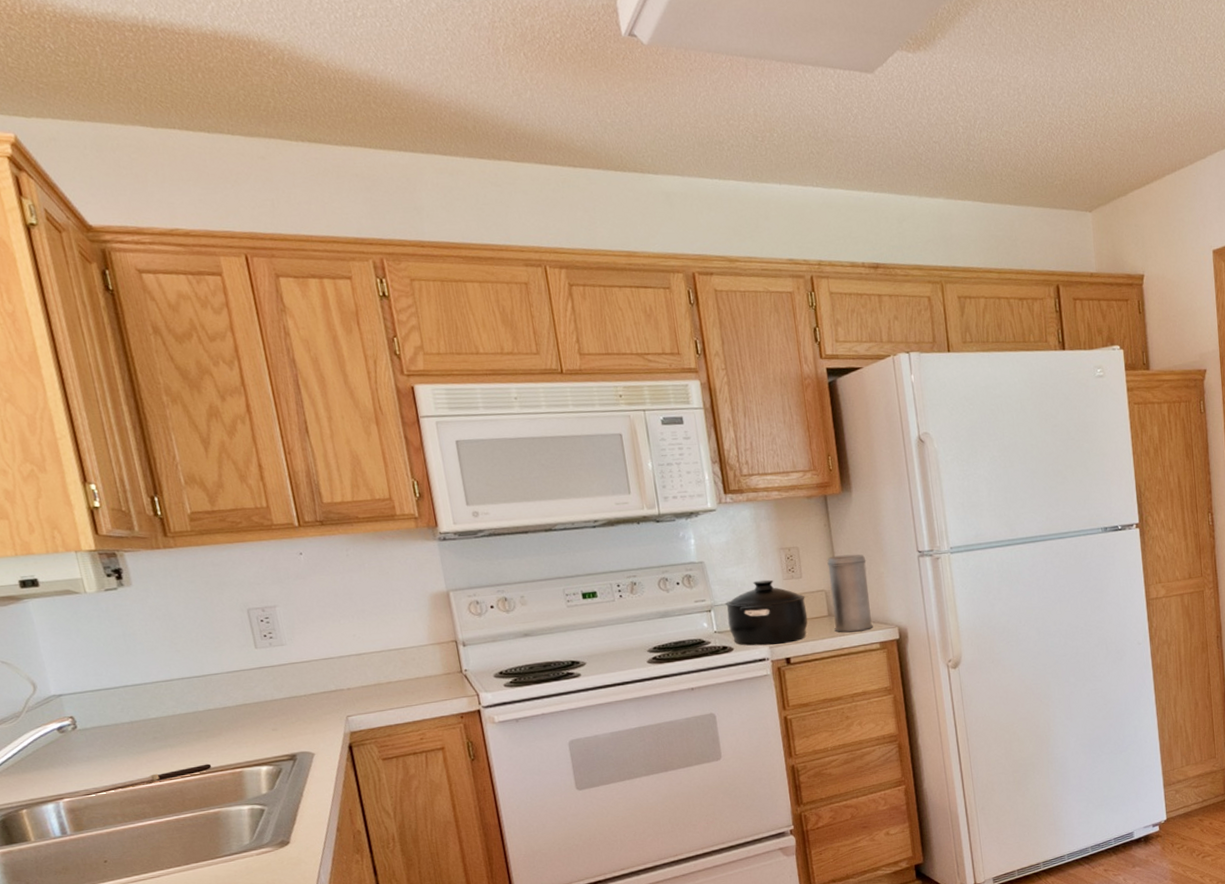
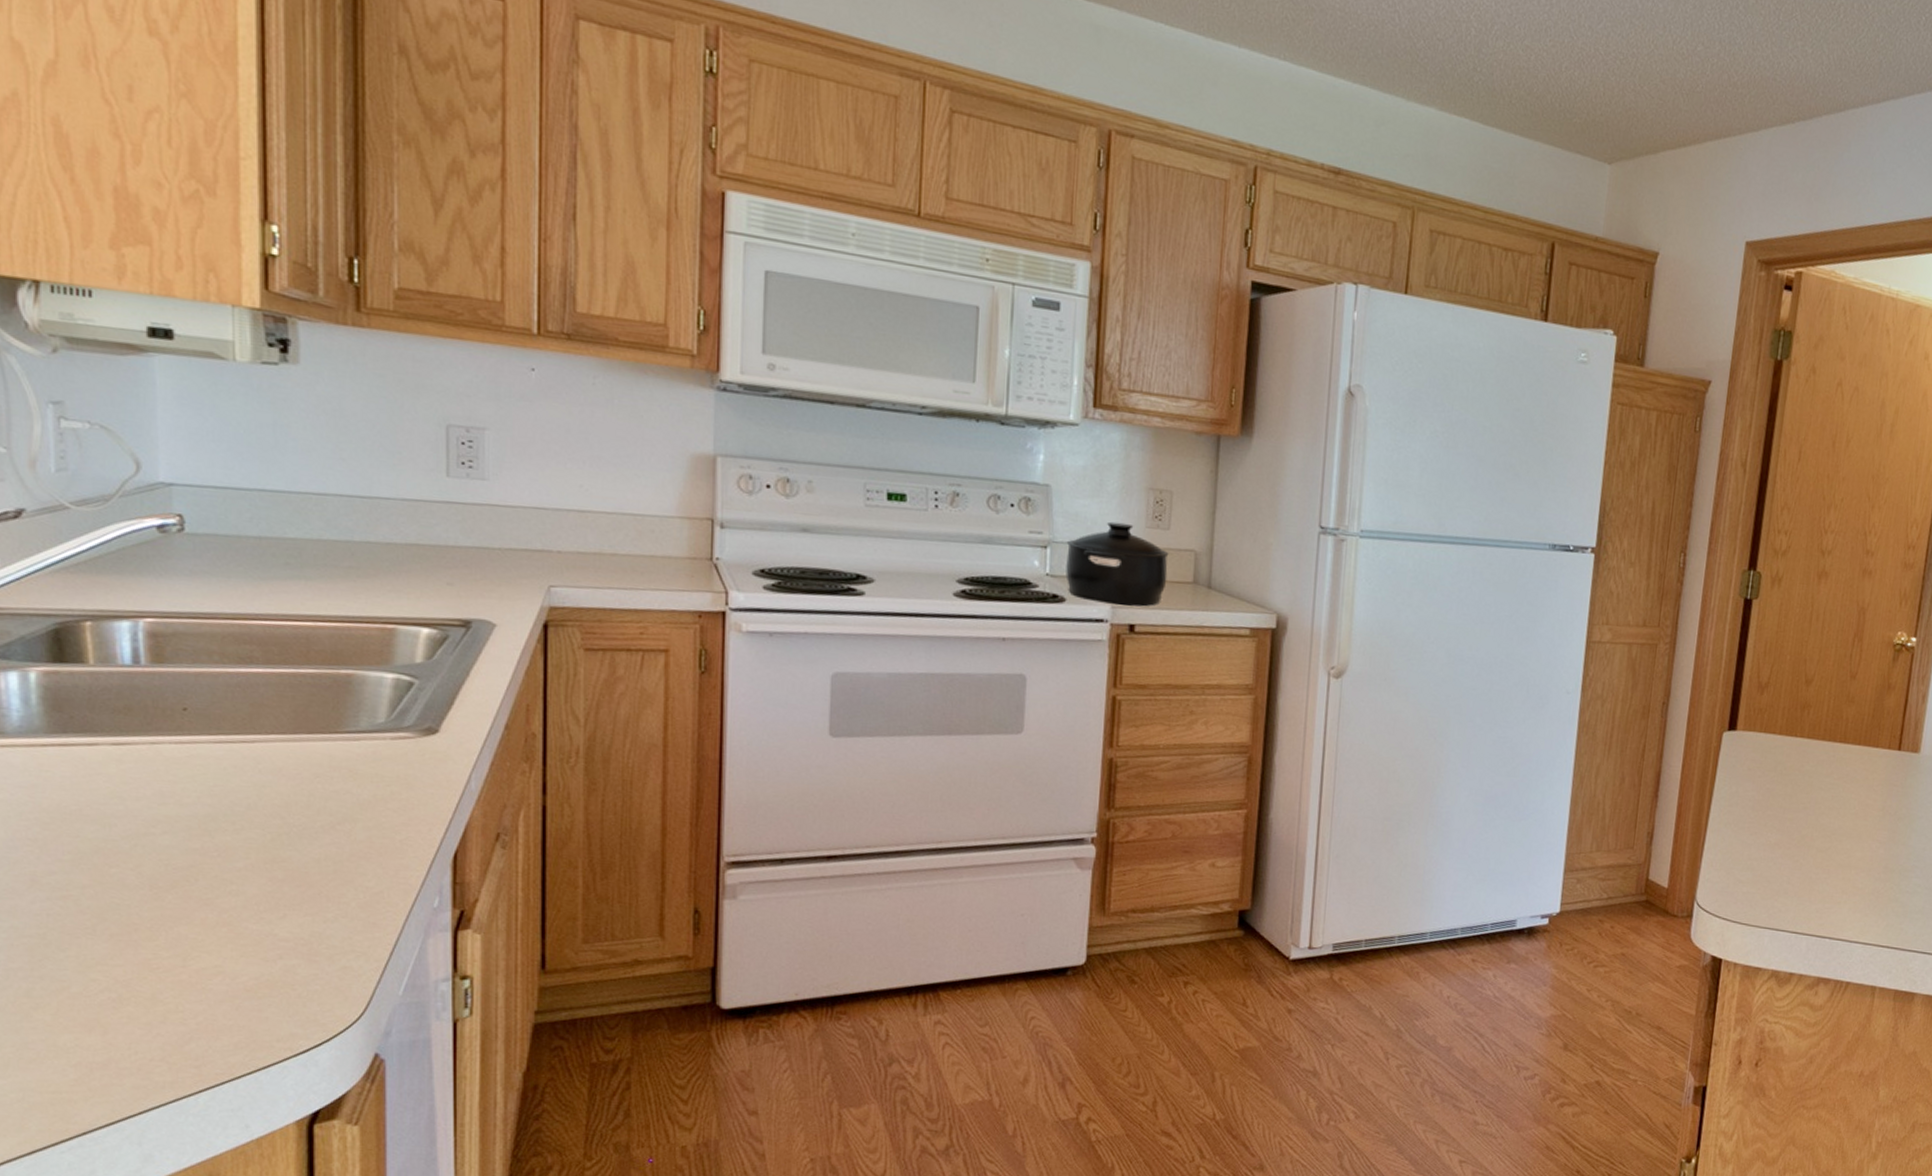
knife: present [63,763,212,799] -> none [145,609,356,622]
canister: present [827,554,873,633] -> none [1197,510,1254,611]

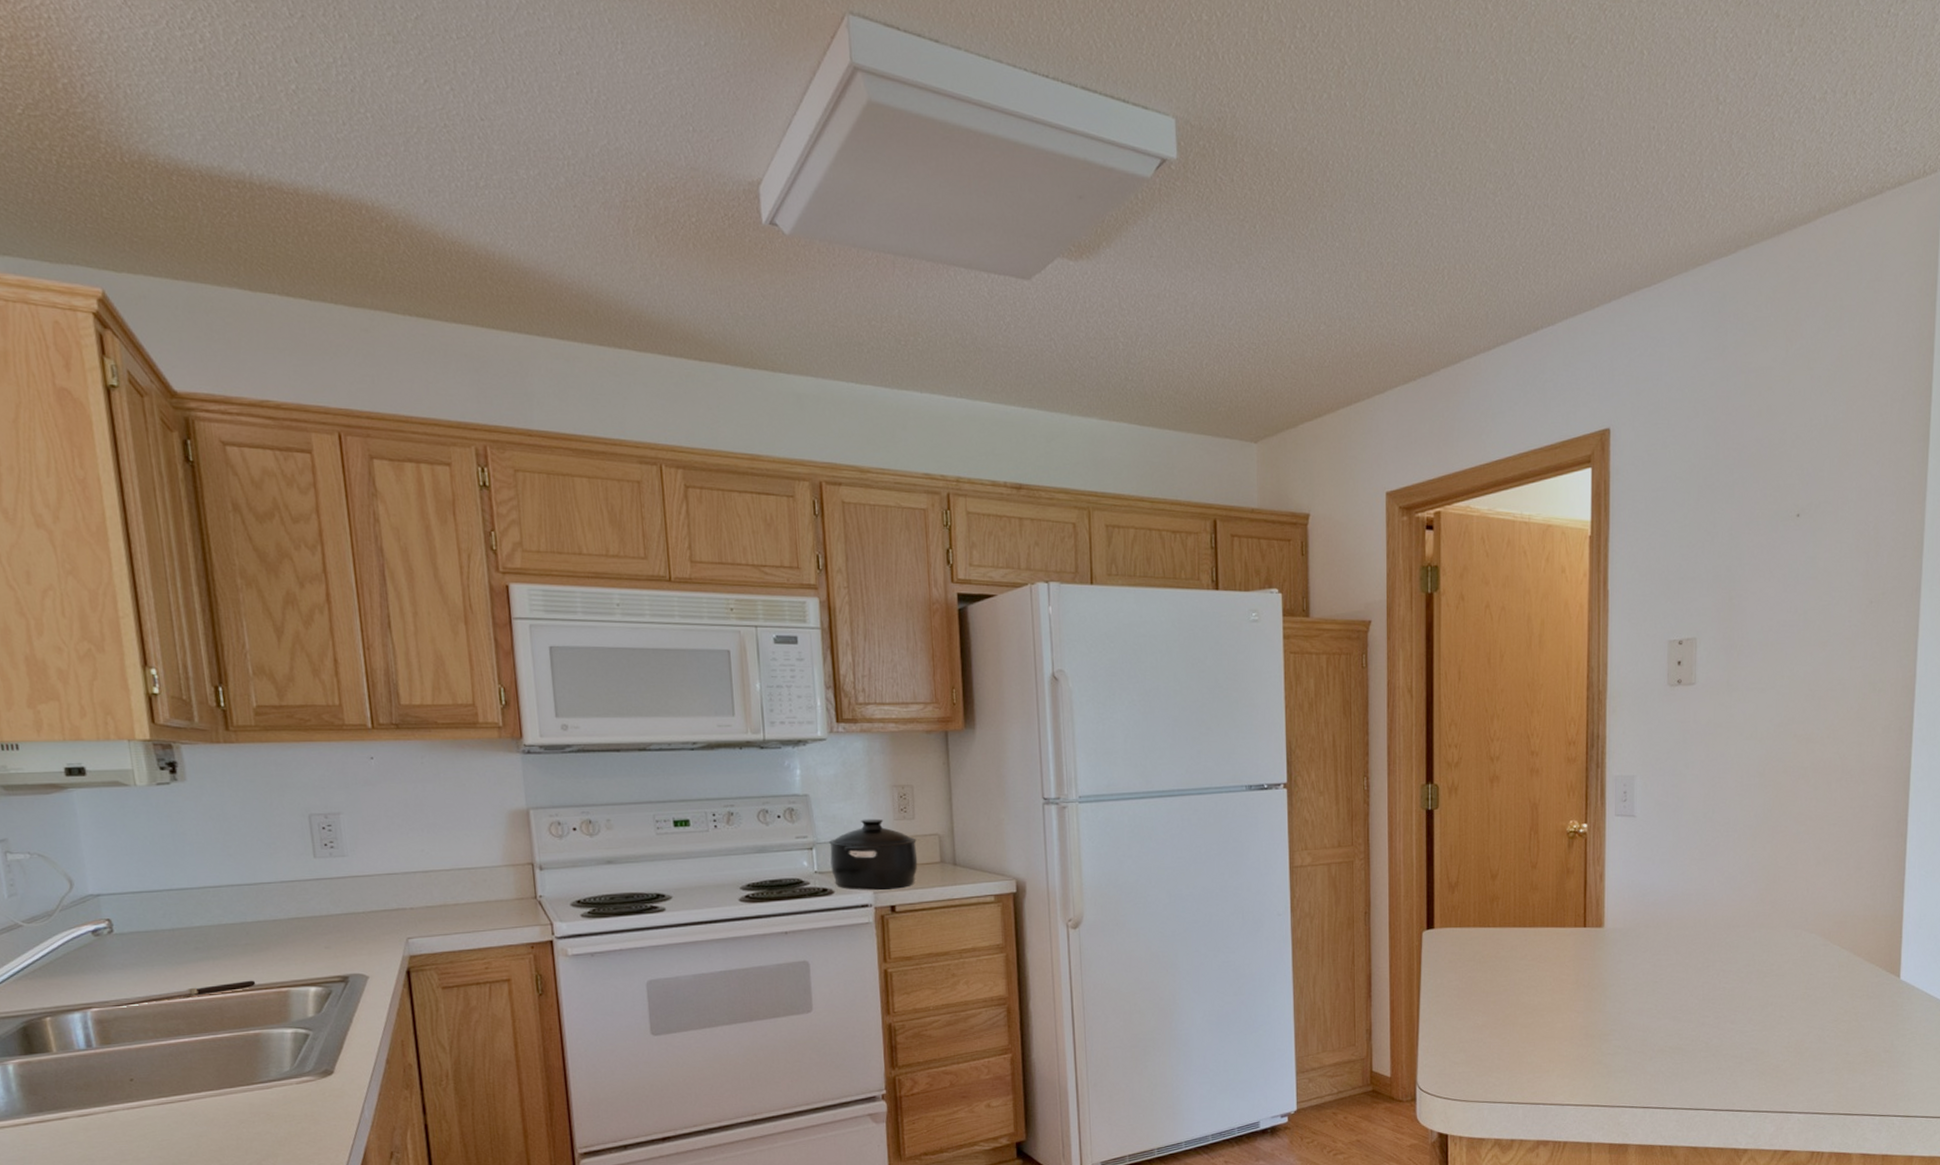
knife: none [145,609,356,622] -> present [91,980,256,1009]

